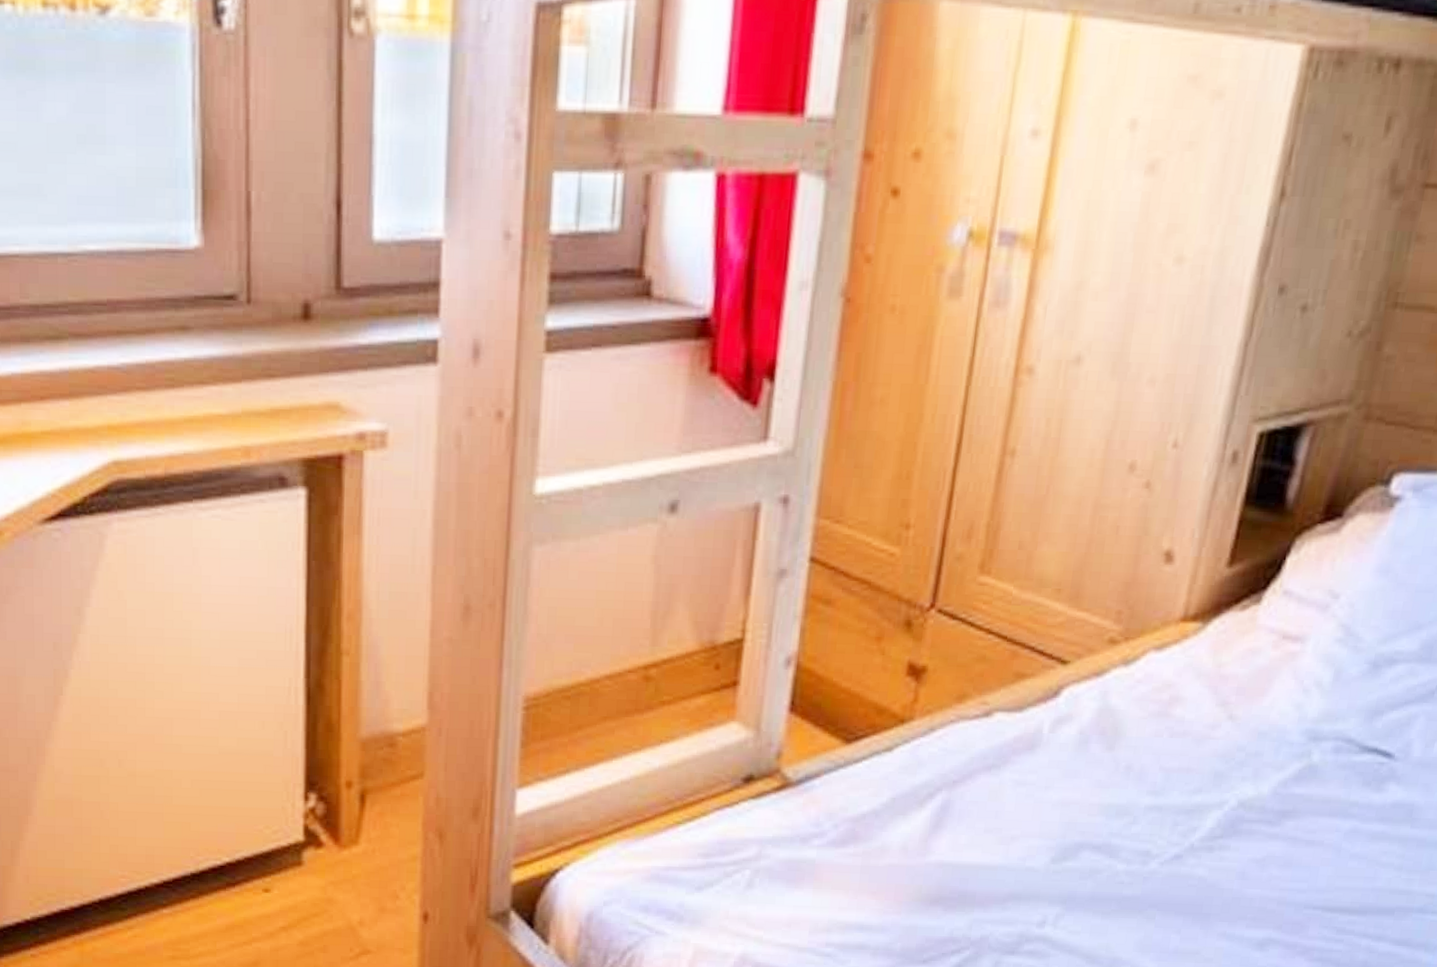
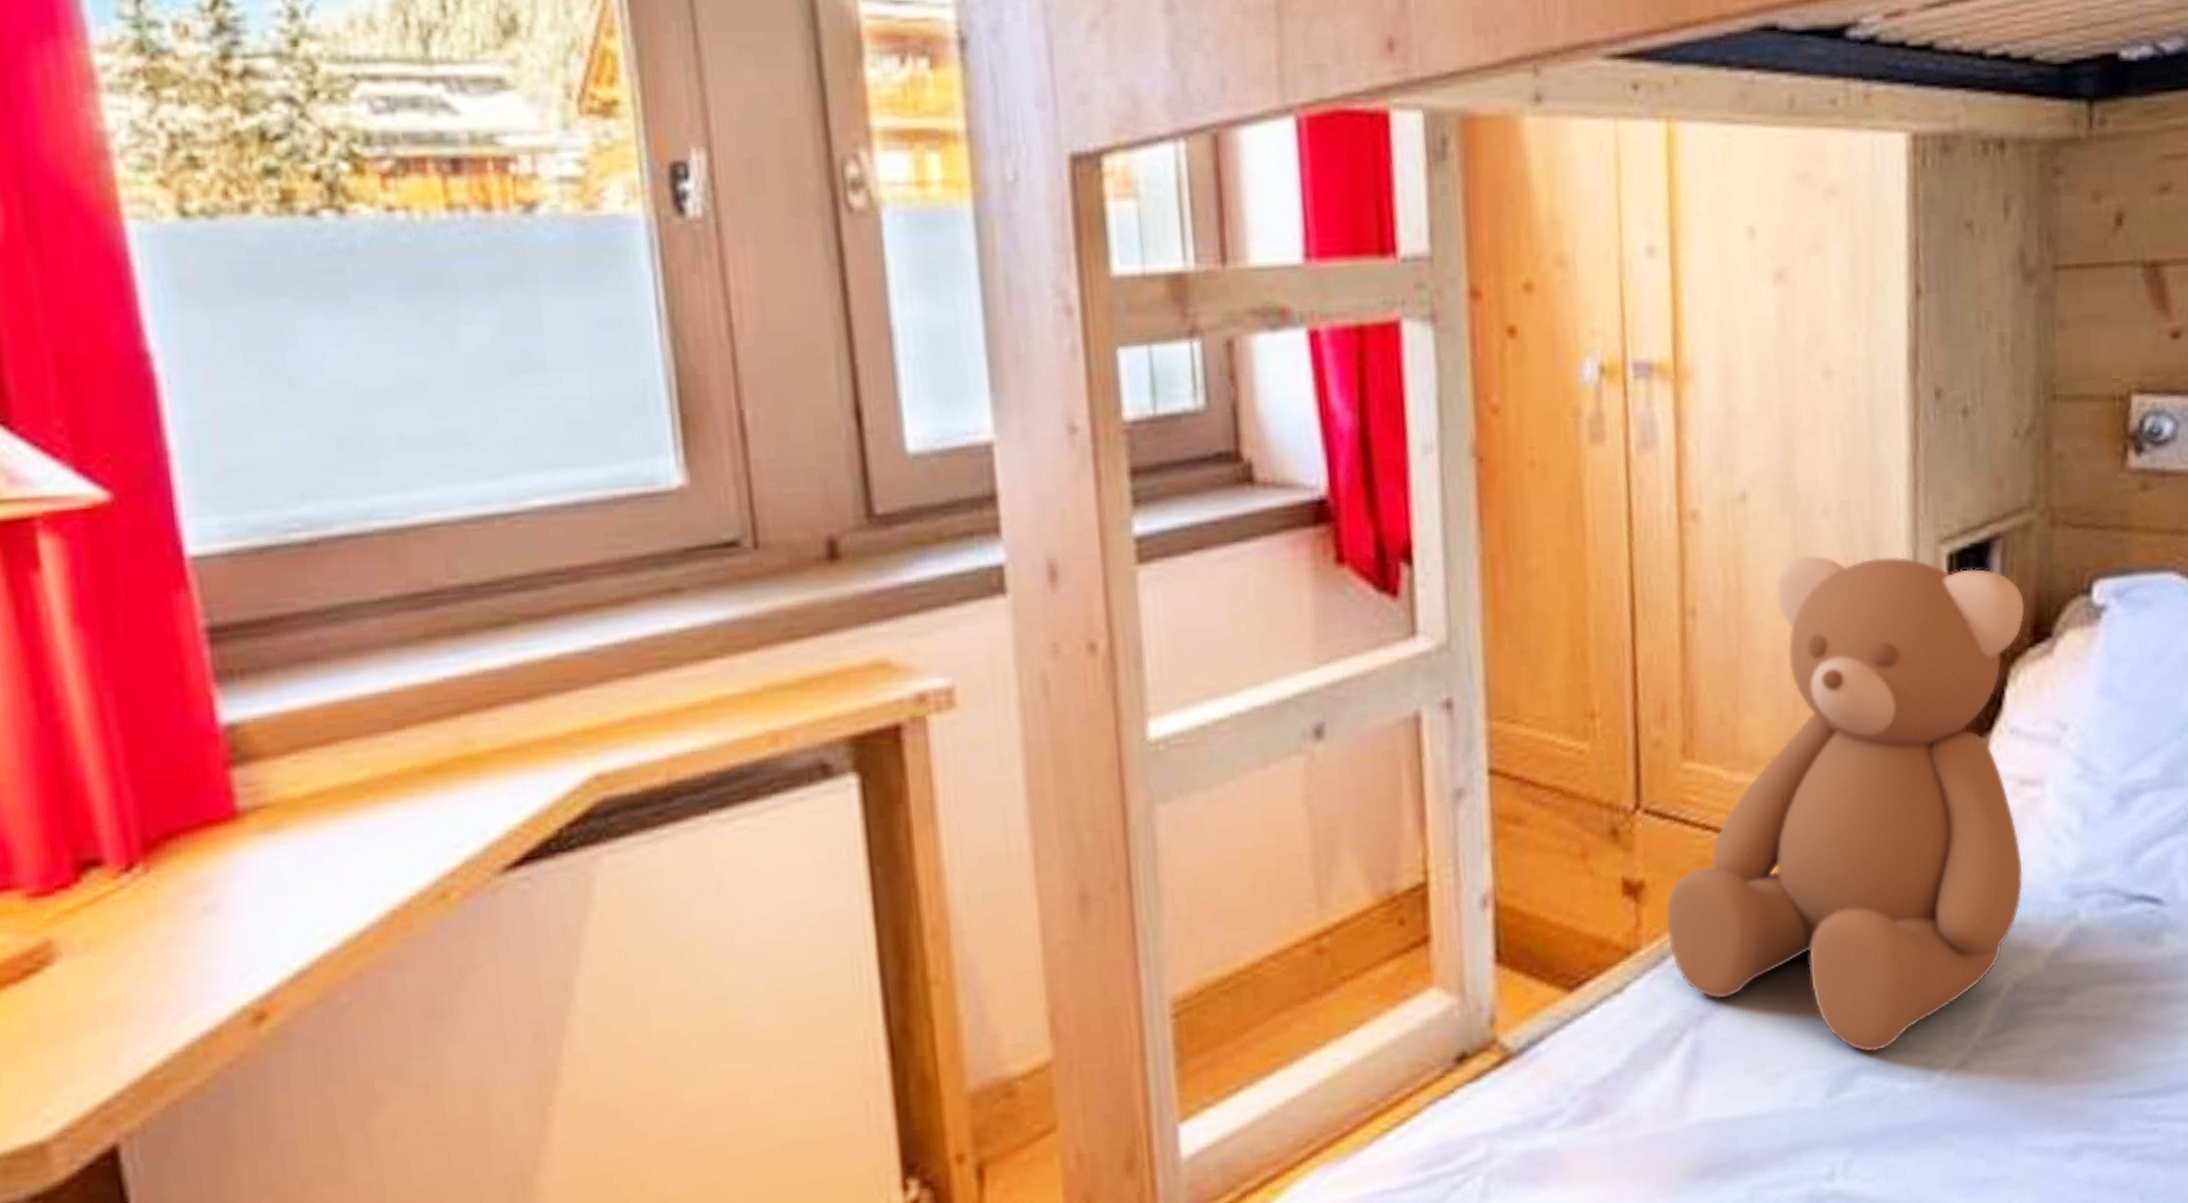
teddy bear: none [938,417,1323,834] -> present [1665,555,2025,1053]

